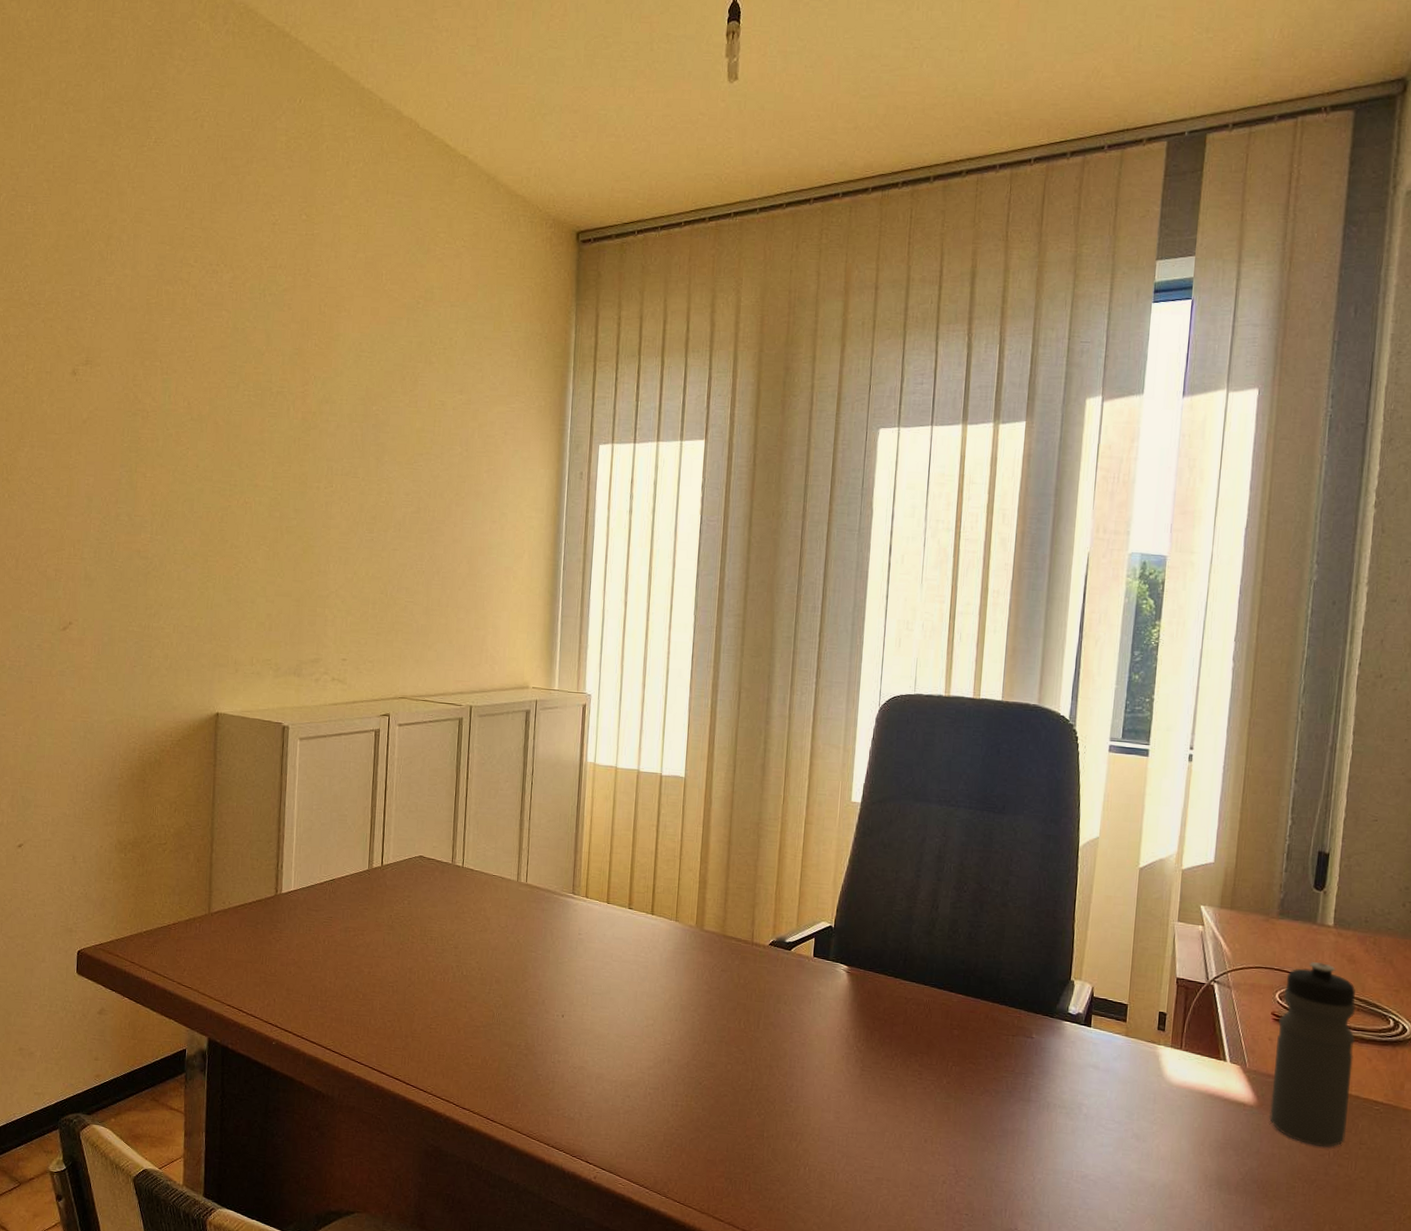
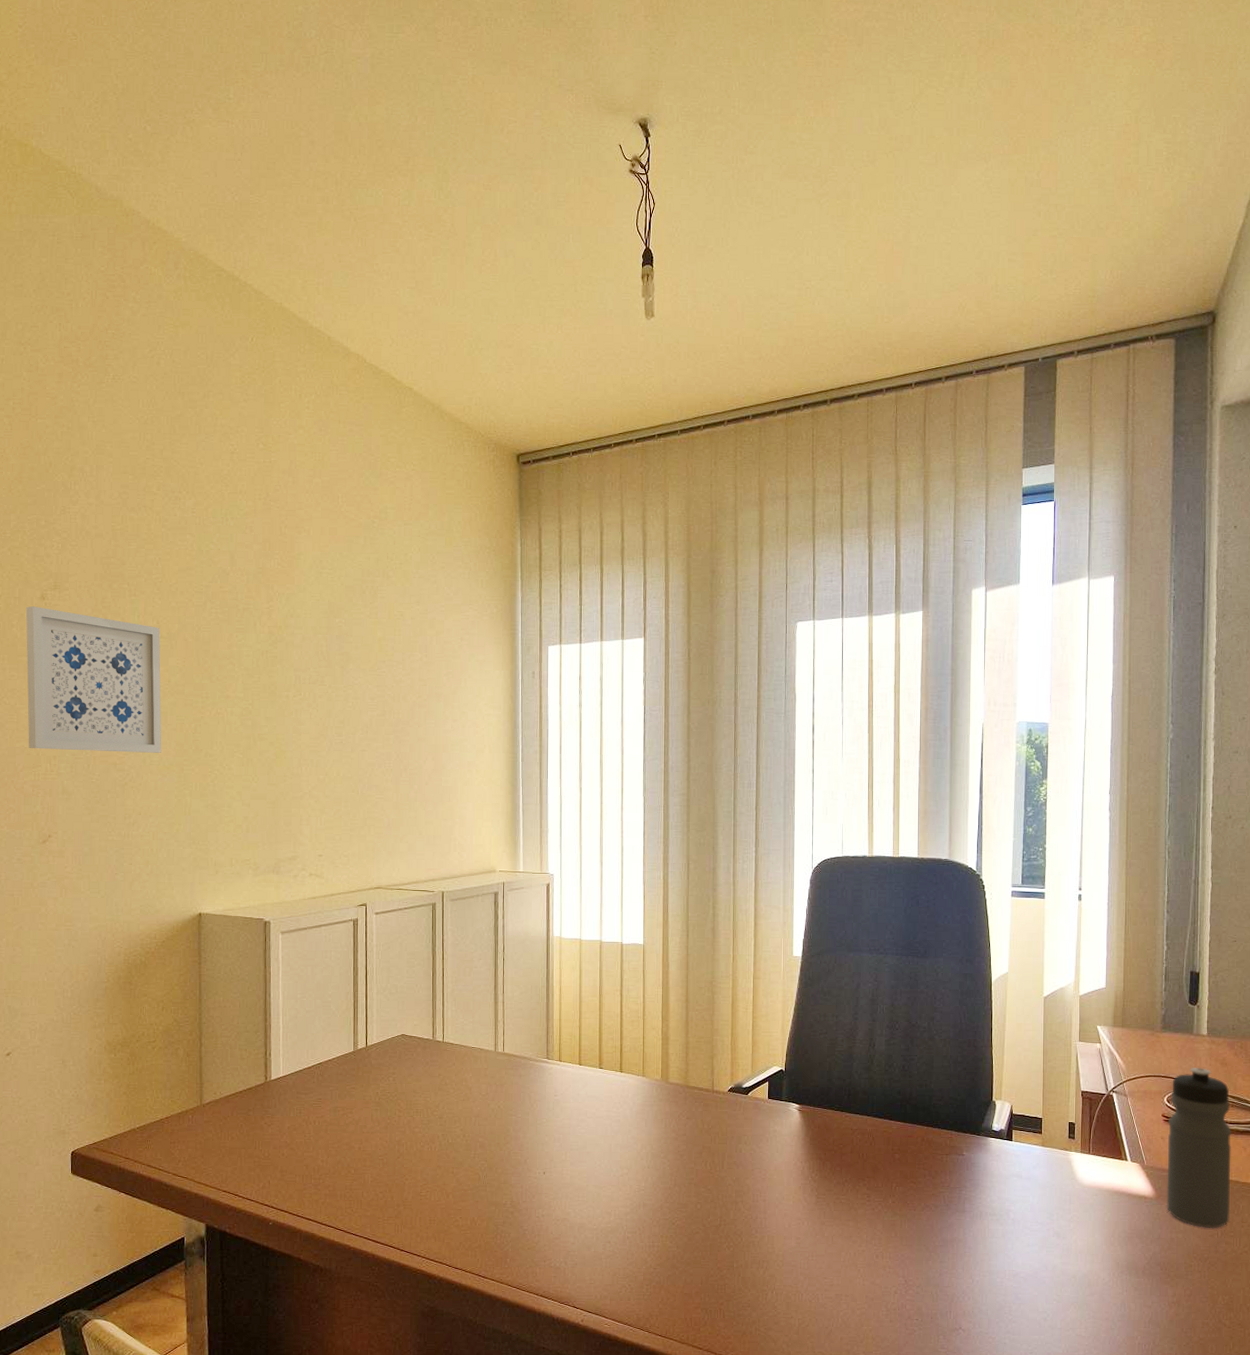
wall art: none [53,382,191,542] -> present [25,606,162,753]

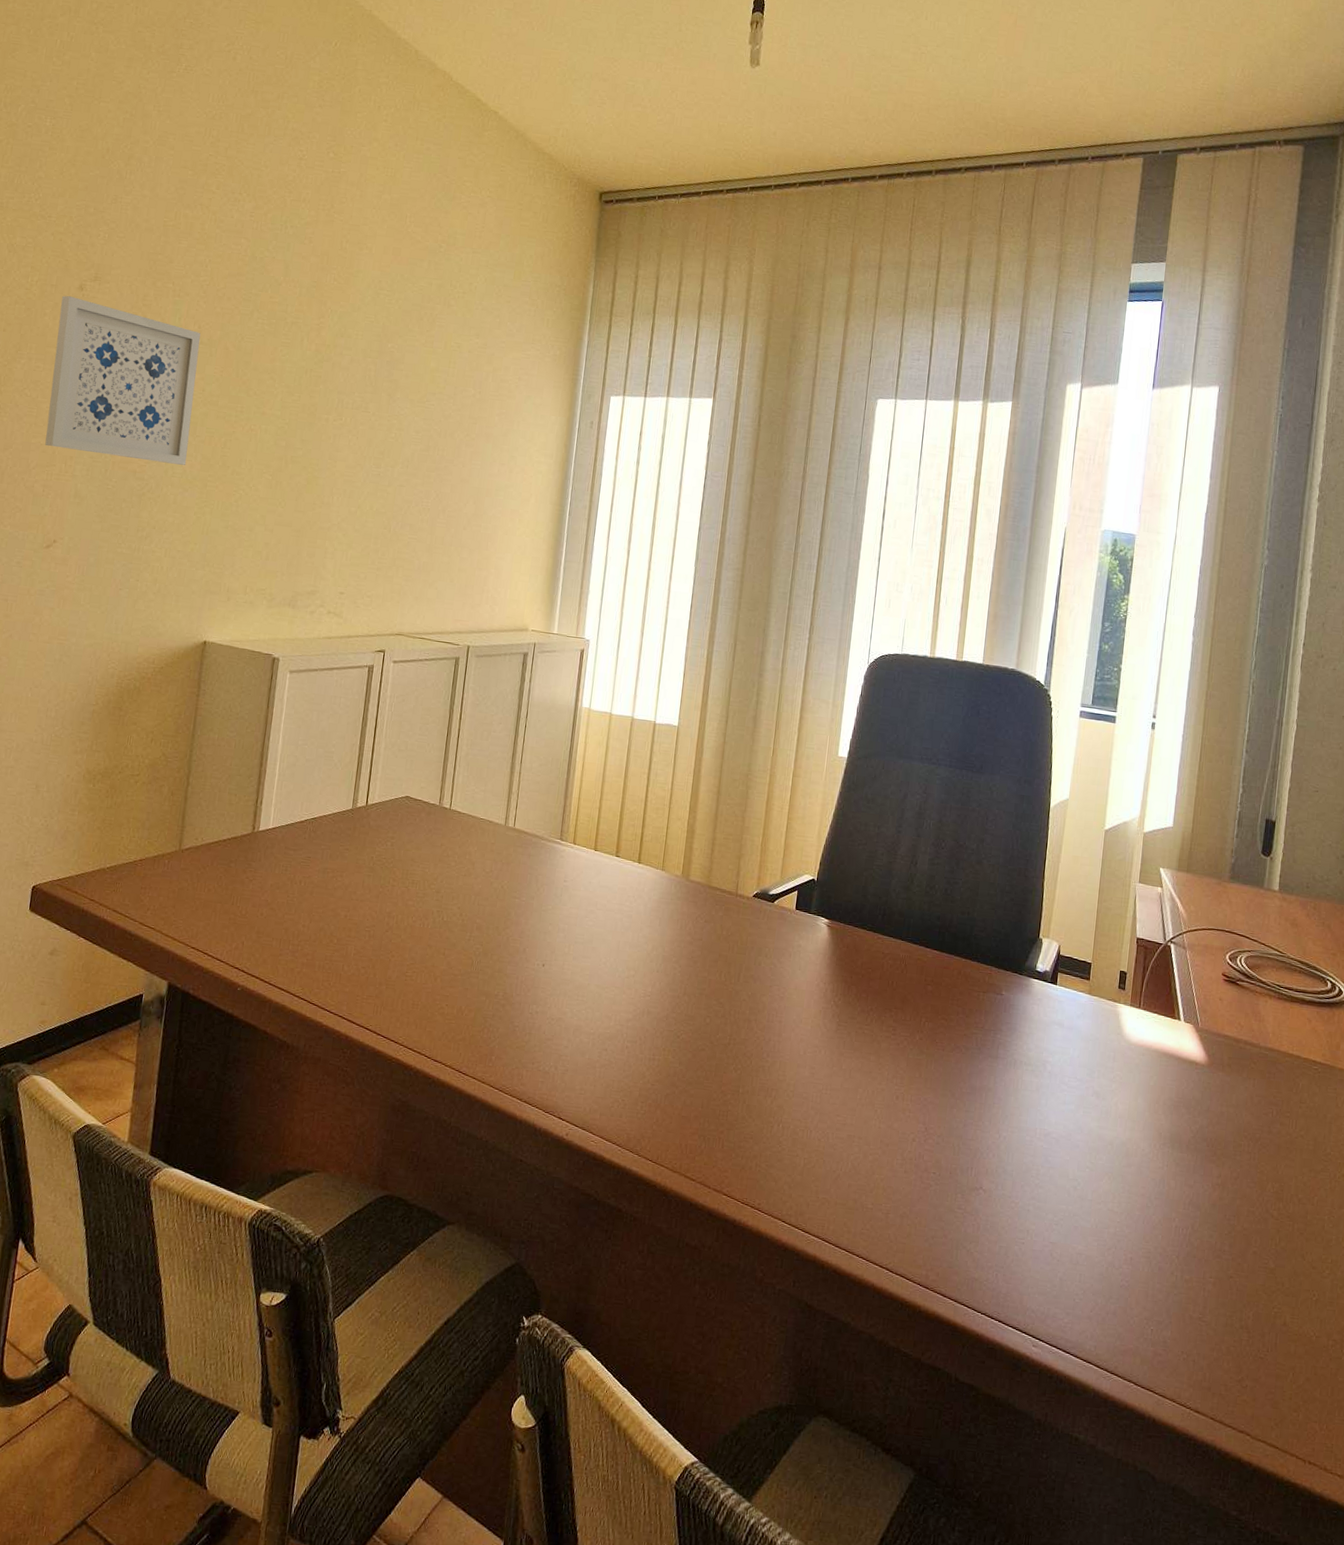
water bottle: present [1167,1068,1231,1229] -> none [1219,925,1298,1107]

